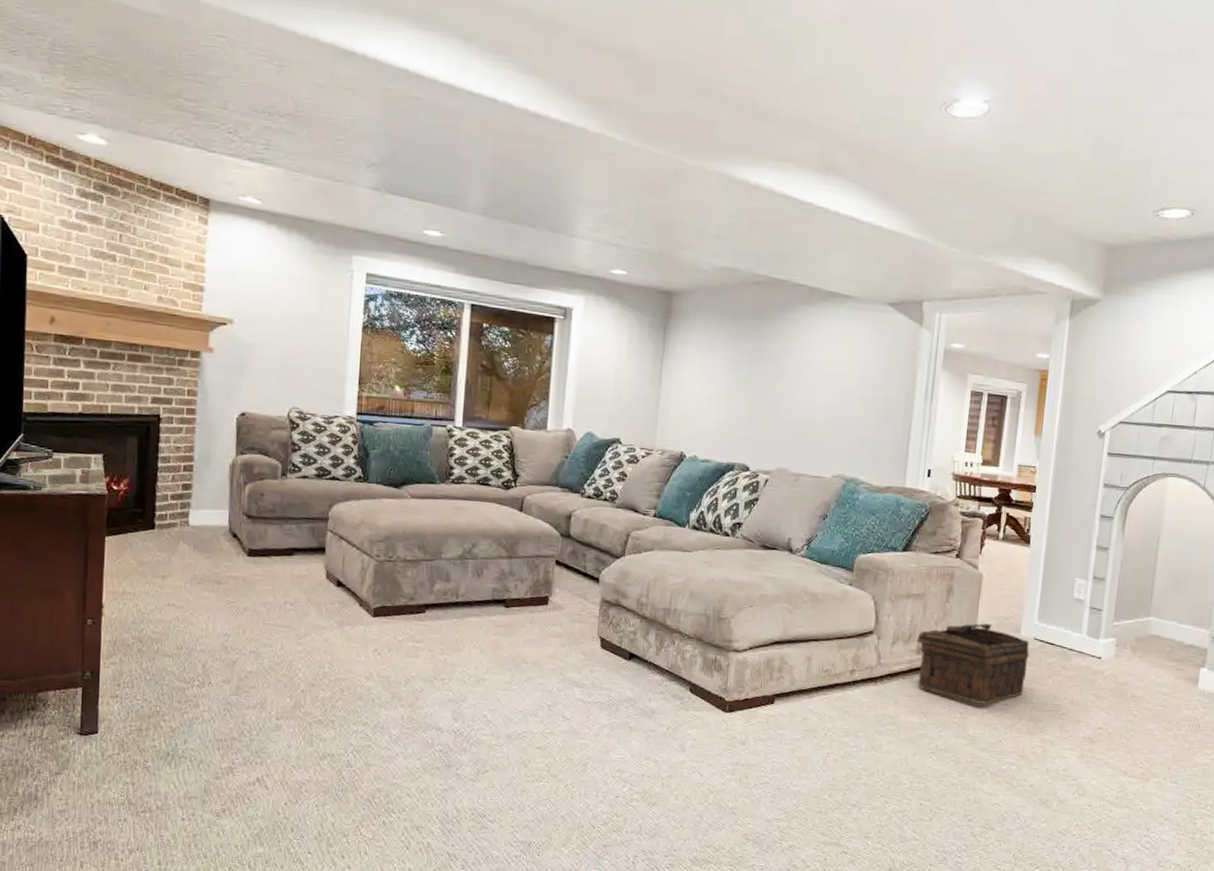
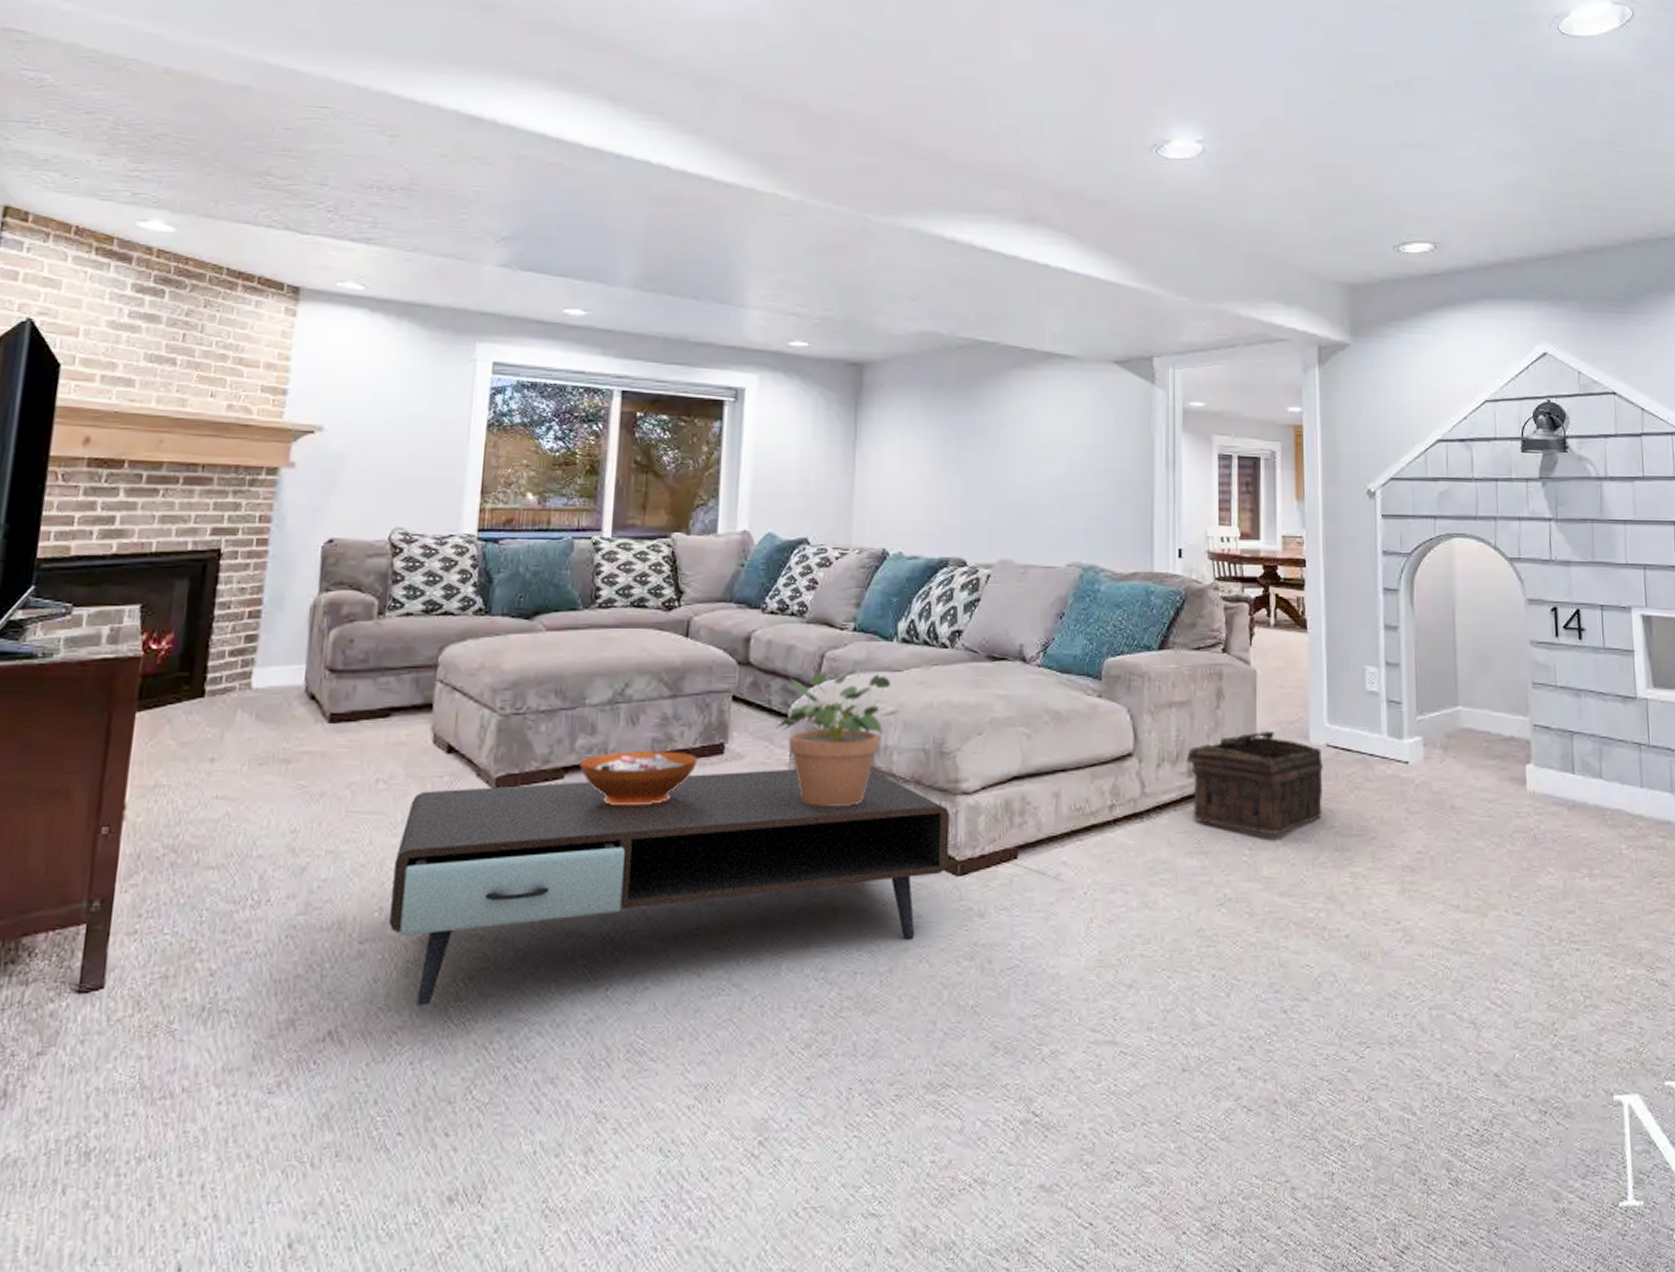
coffee table: none [297,613,723,767] -> present [388,768,950,1006]
decorative bowl: none [437,596,528,639] -> present [580,751,698,806]
potted plant: none [589,547,687,653] -> present [776,671,899,807]

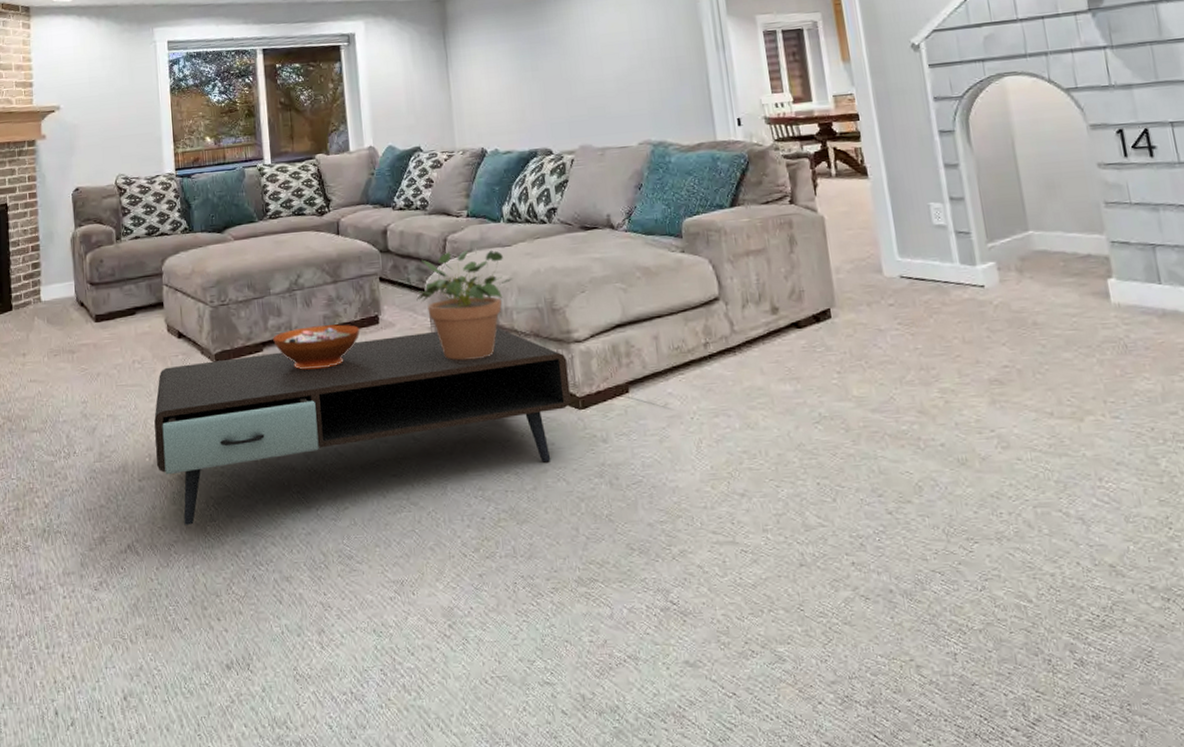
basket: present [1187,730,1323,835] -> none [768,268,903,359]

